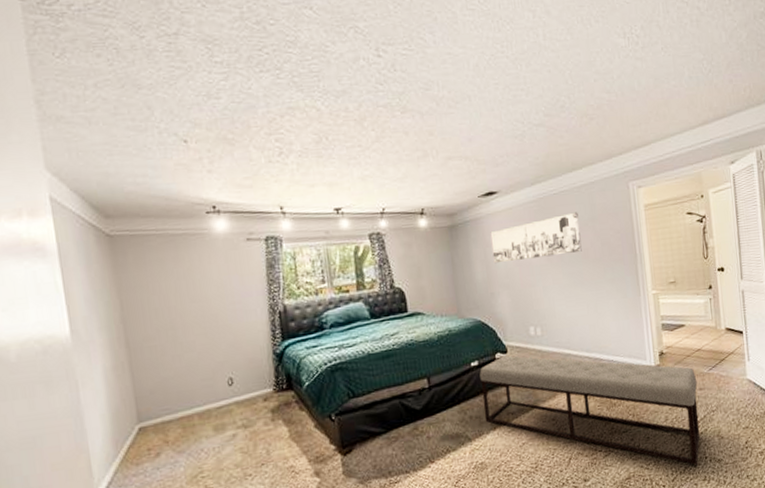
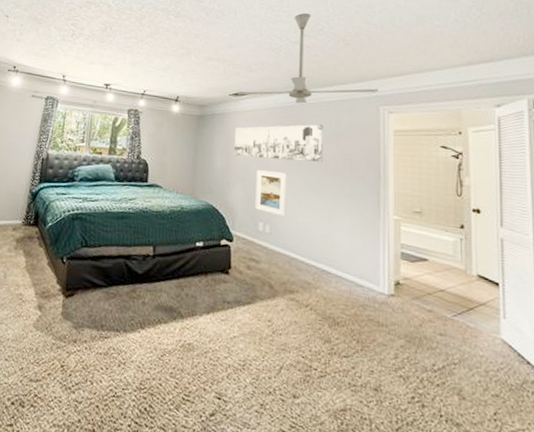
bench: present [479,355,700,466] -> none [200,243,438,422]
ceiling fan: none [486,88,626,195] -> present [236,13,378,104]
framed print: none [519,270,555,316] -> present [255,169,287,217]

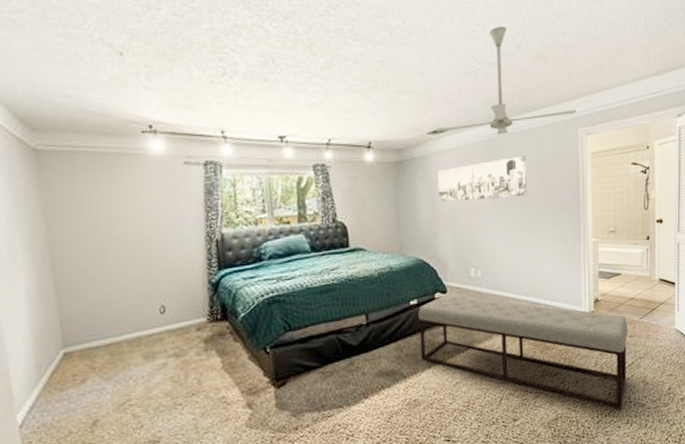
bench: none [200,243,438,422] -> present [418,295,628,410]
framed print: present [255,169,287,217] -> none [464,213,496,258]

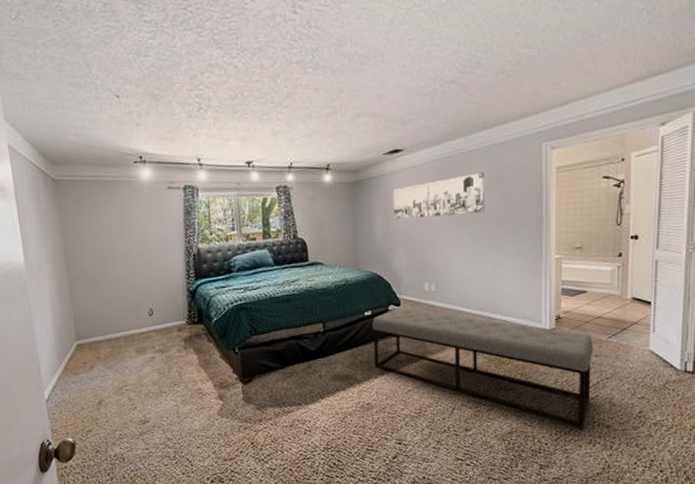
ceiling fan: present [435,26,576,135] -> none [391,43,541,153]

